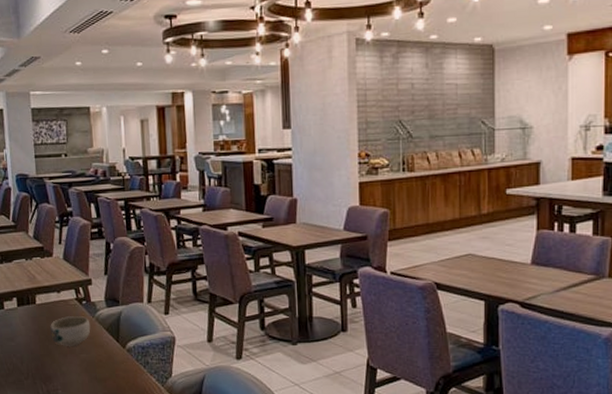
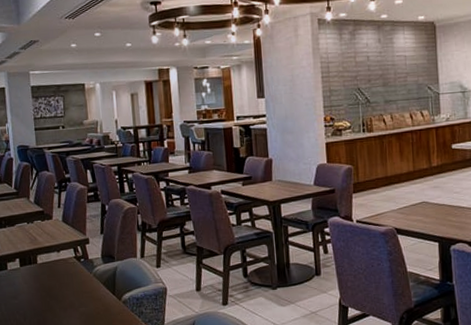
bowl: present [49,316,91,346] -> none [50,273,89,301]

